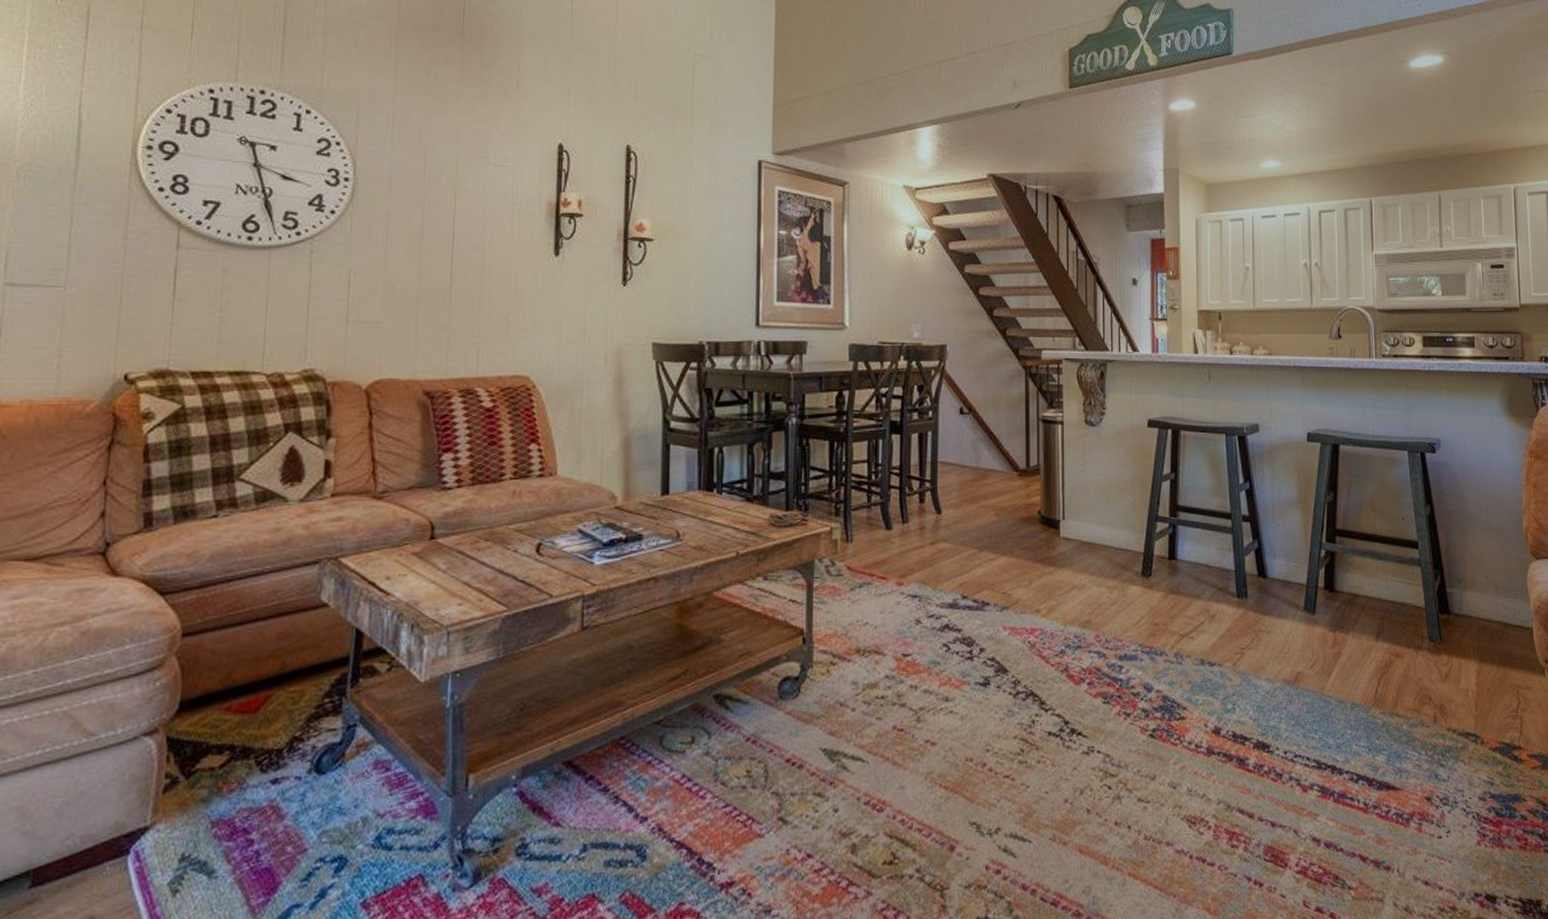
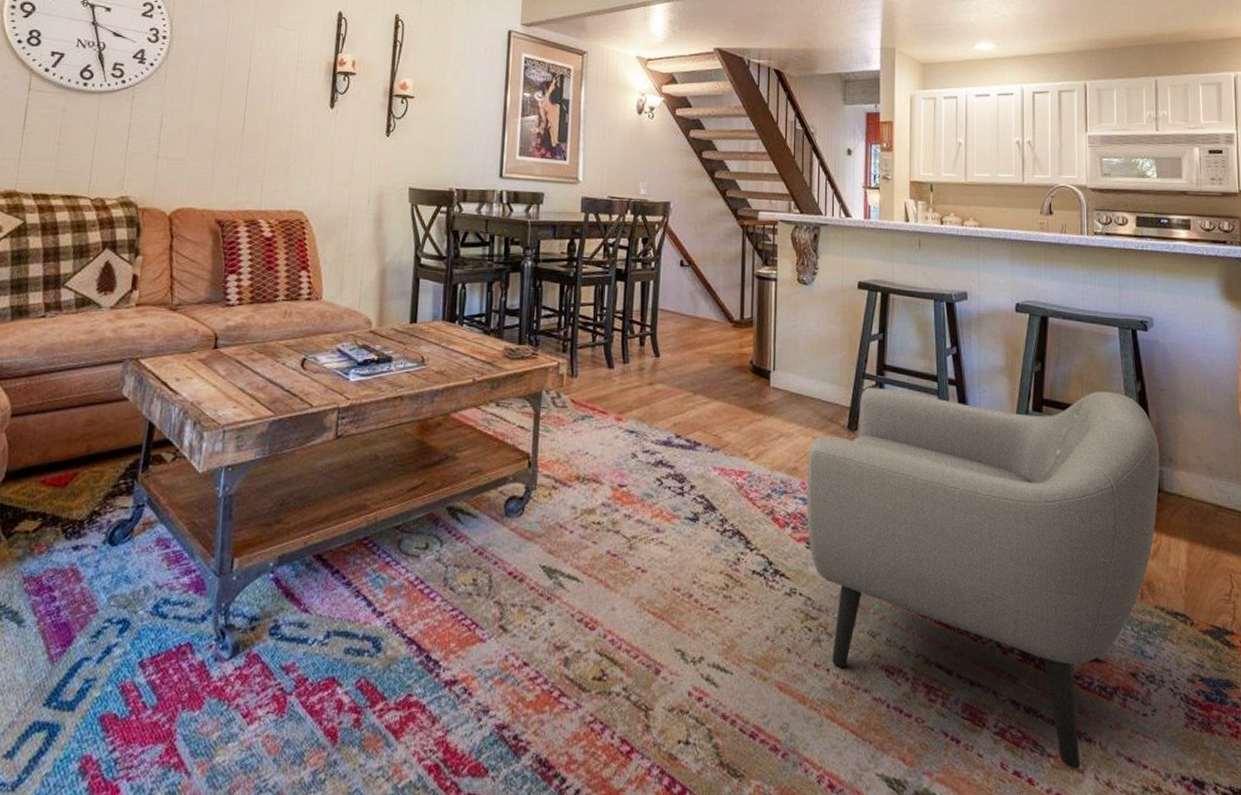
armchair: none [1102,516,1450,898] -> present [807,387,1160,769]

